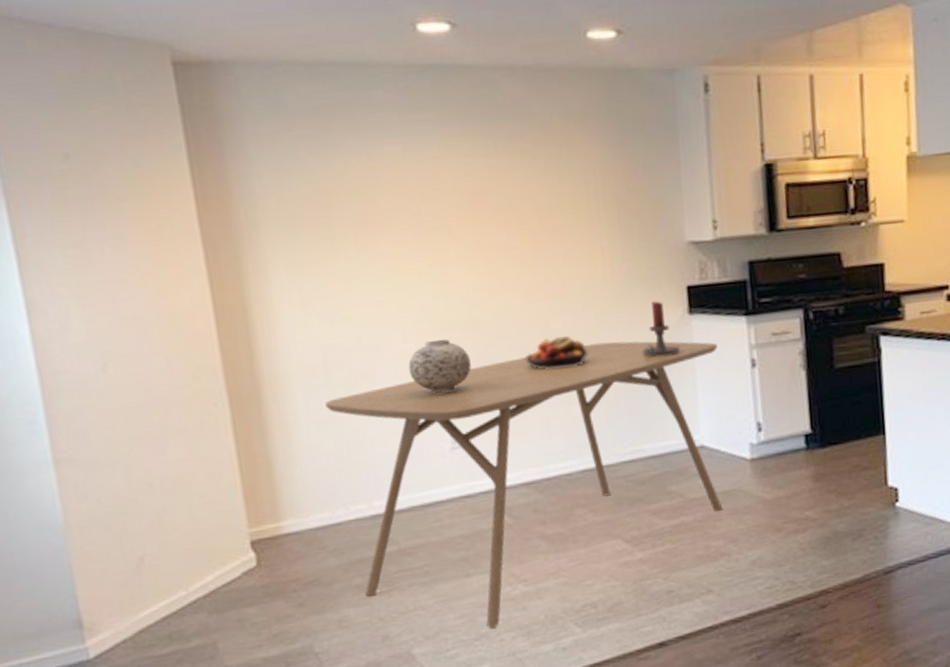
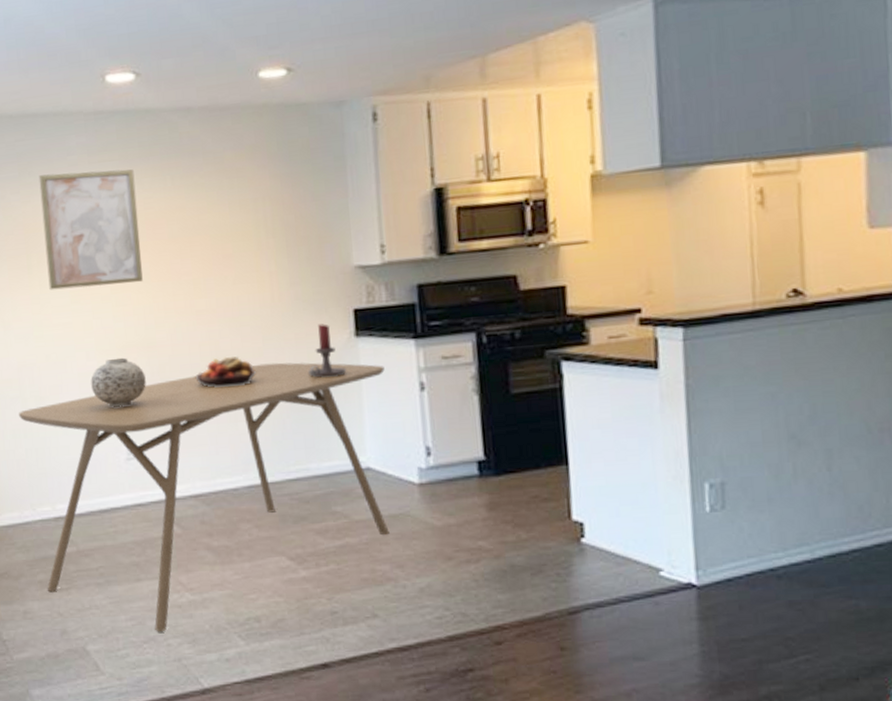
wall art: none [340,131,465,265] -> present [38,169,143,290]

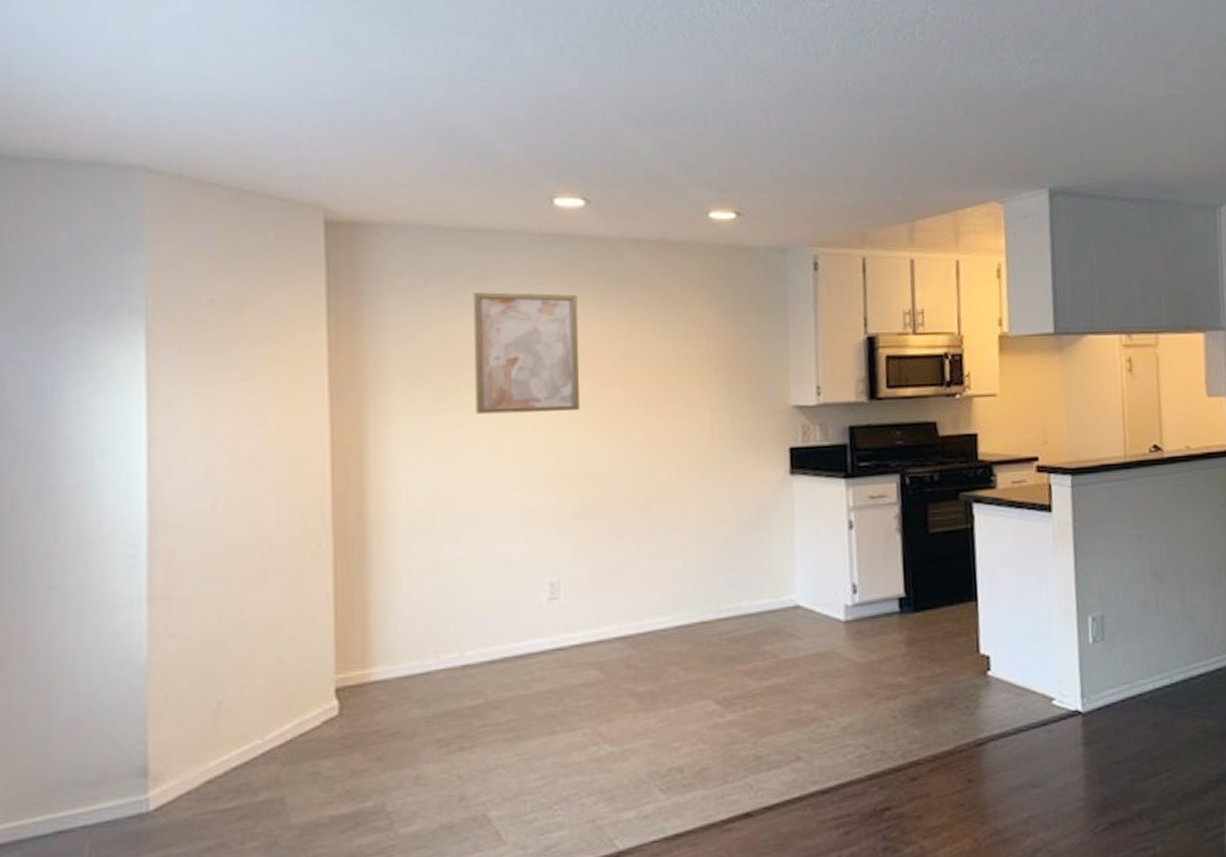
dining table: present [19,362,390,632] -> none [429,498,817,791]
vase: present [91,357,146,407] -> none [515,489,576,543]
fruit bowl: present [196,356,256,388] -> none [630,491,691,523]
candle holder: present [307,323,347,378] -> none [743,461,781,515]

